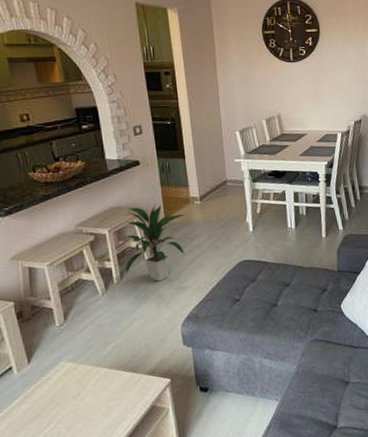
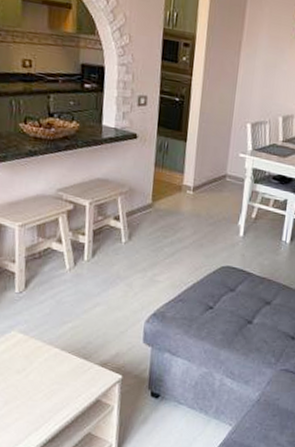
indoor plant: present [124,204,186,282] -> none [97,182,175,269]

